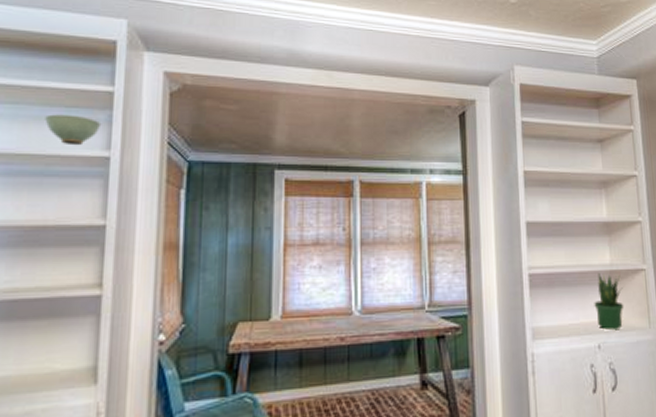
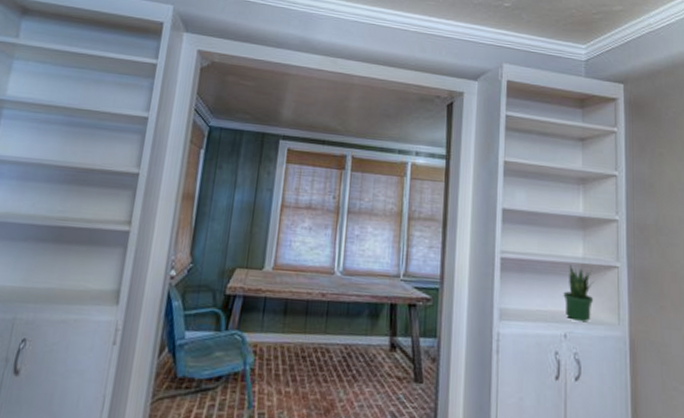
bowl: present [45,114,102,146] -> none [102,79,145,106]

